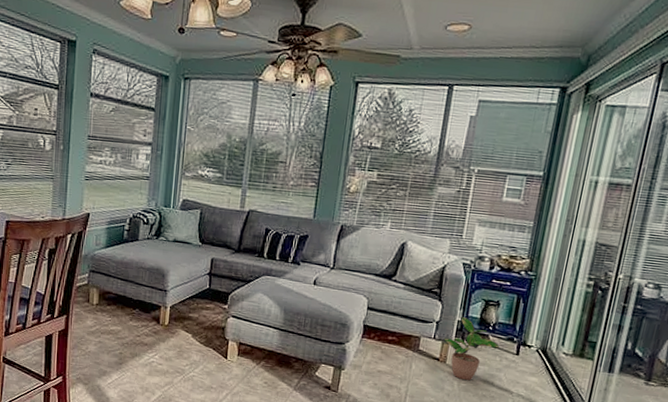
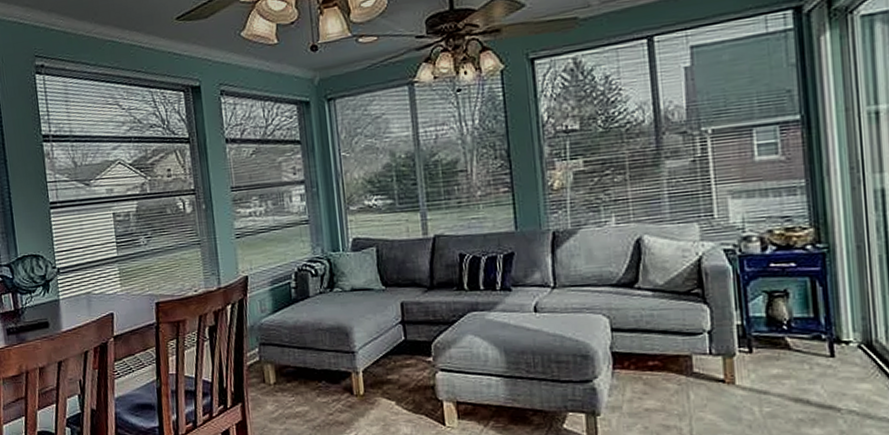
potted plant: present [443,317,500,381] -> none [723,319,805,404]

